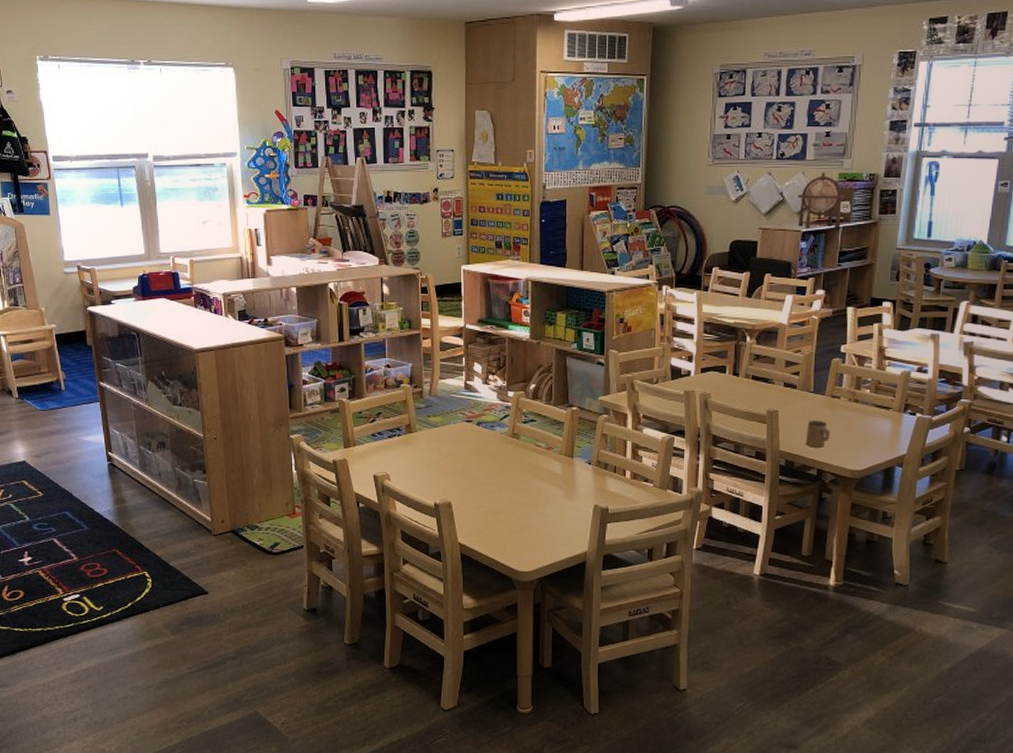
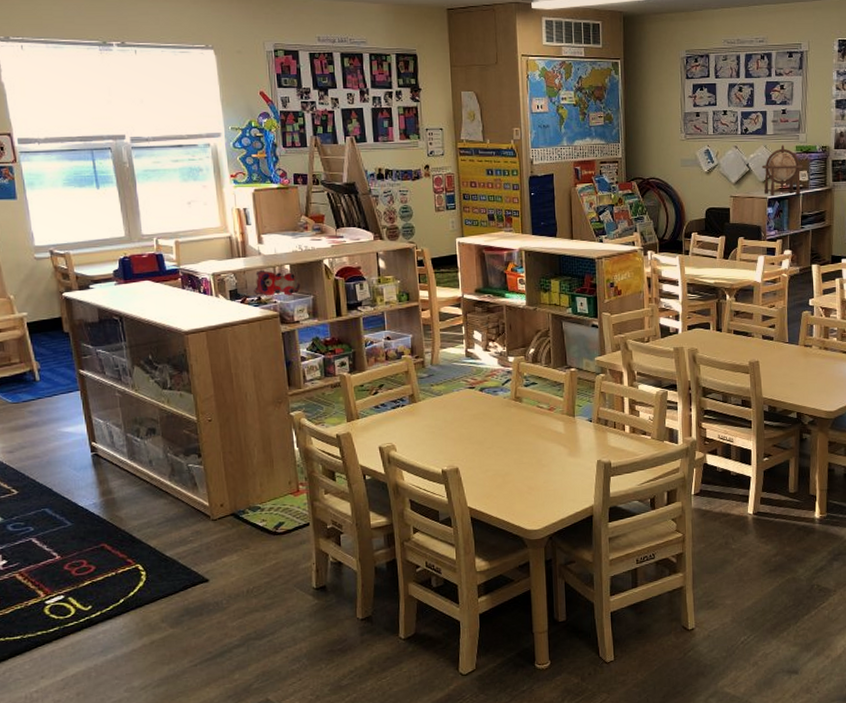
stuffed animal: none [261,292,306,318] -> present [254,270,301,296]
cup: present [805,420,830,447] -> none [784,367,806,393]

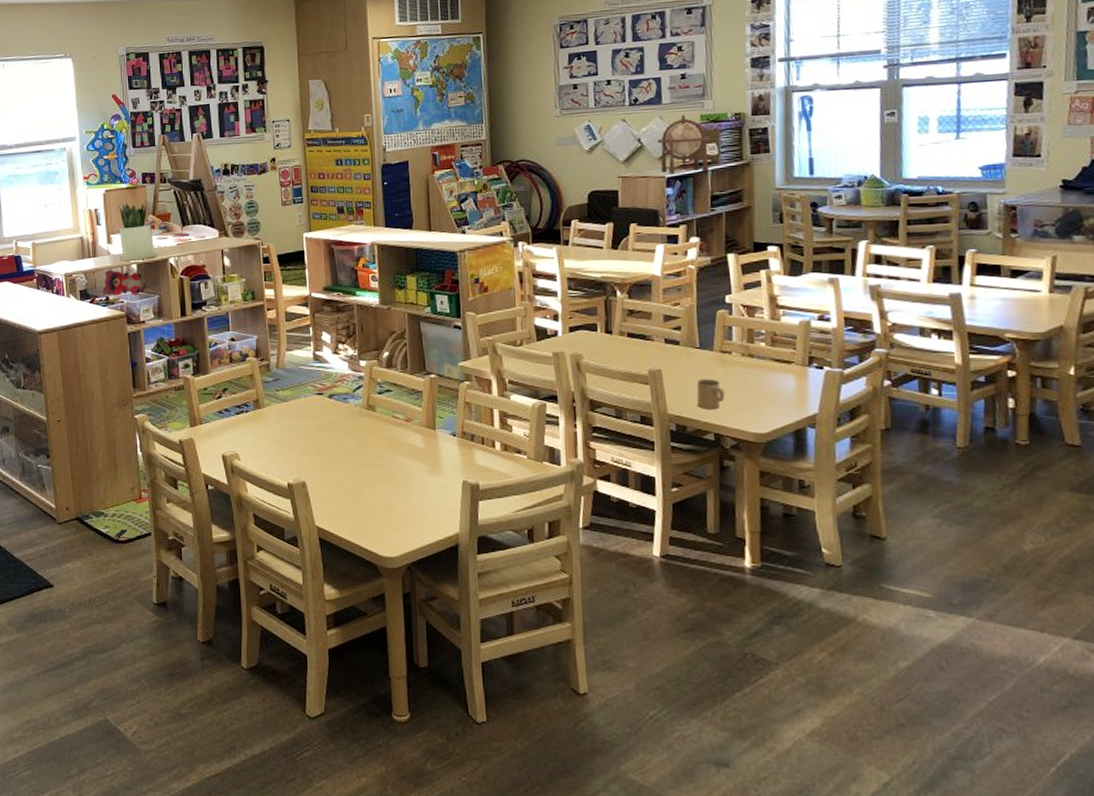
planter: none [270,202,312,262] -> present [119,201,158,261]
cup: none [784,367,806,393] -> present [696,378,725,409]

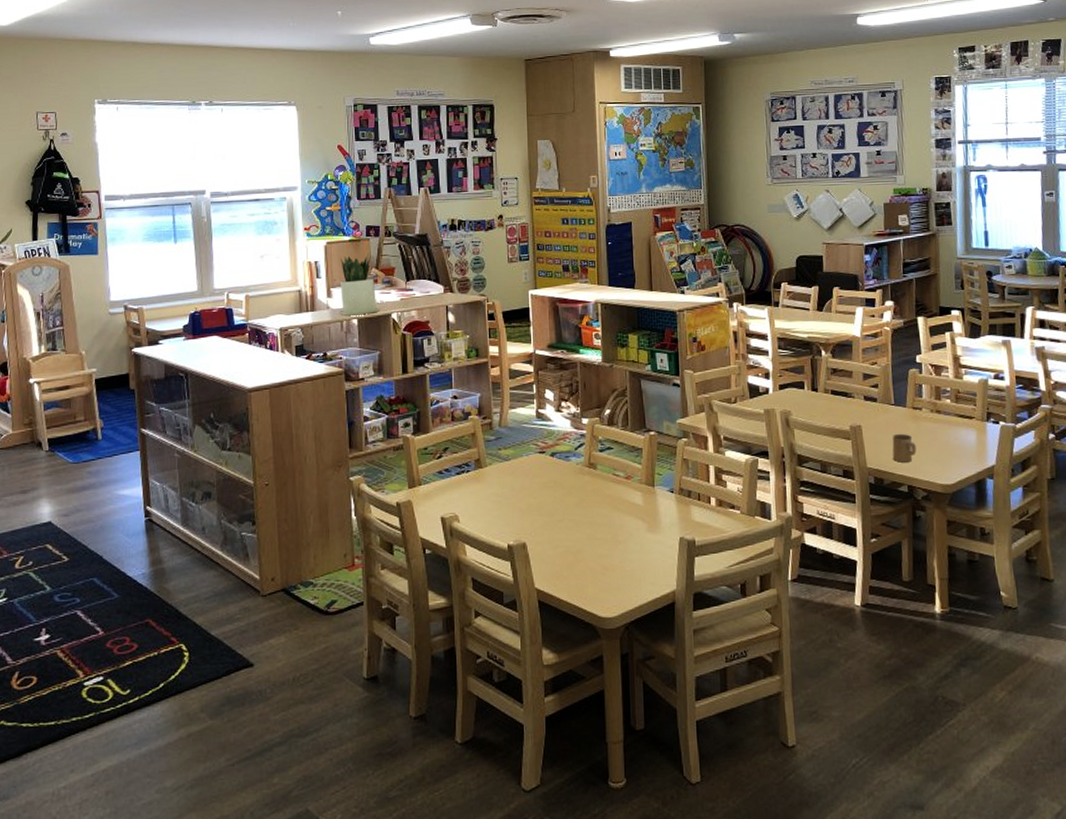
stuffed animal: present [102,270,147,296] -> none [320,325,367,352]
globe: present [657,114,711,175] -> none [856,187,903,243]

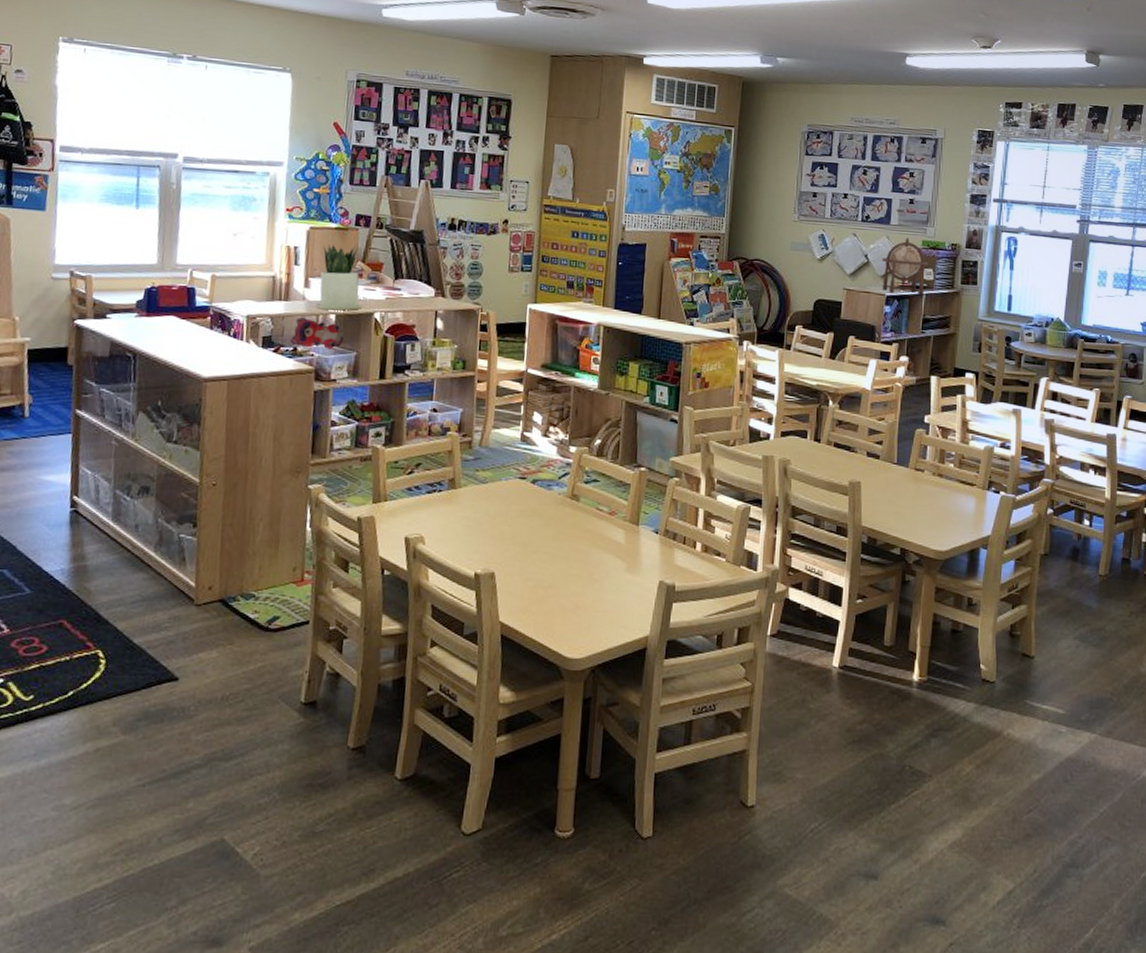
stuffed animal: none [320,325,367,352] -> present [290,317,344,349]
globe: none [856,187,903,243] -> present [881,237,929,296]
cup: present [892,433,917,463] -> none [888,493,914,524]

